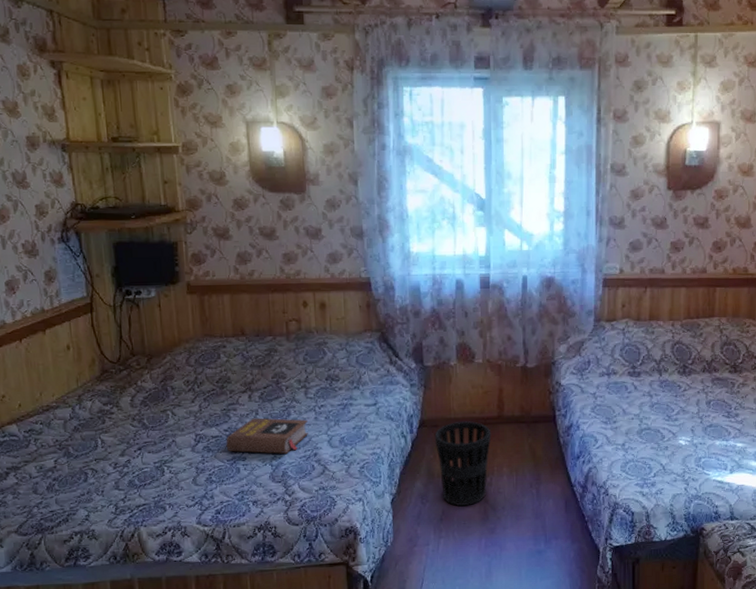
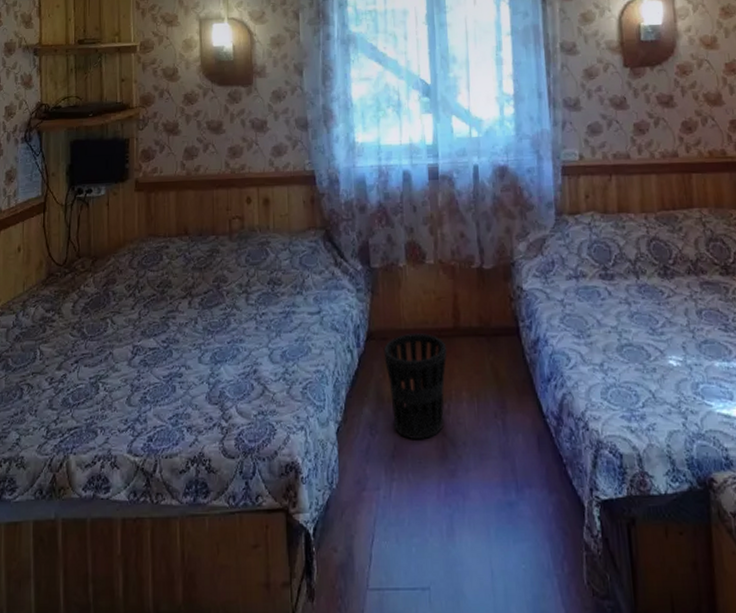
book: present [226,418,308,454] -> none [163,327,248,370]

